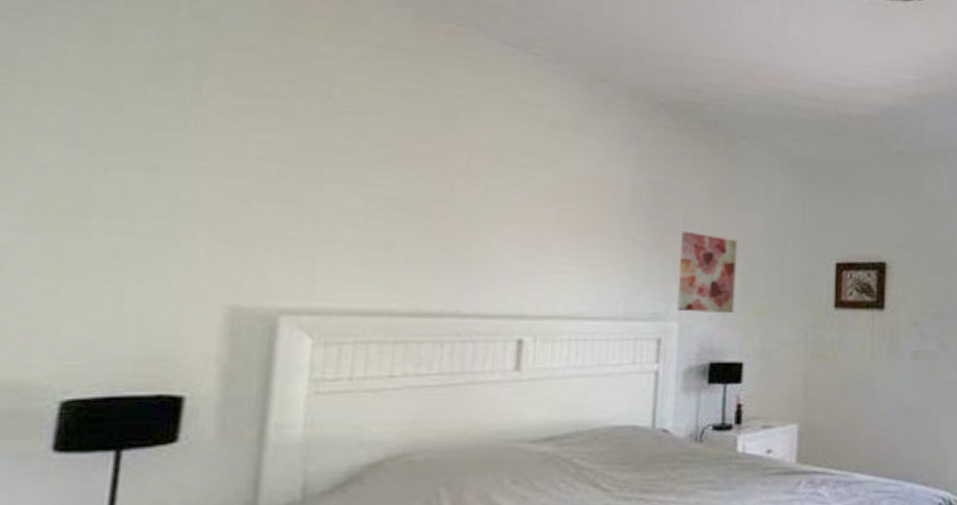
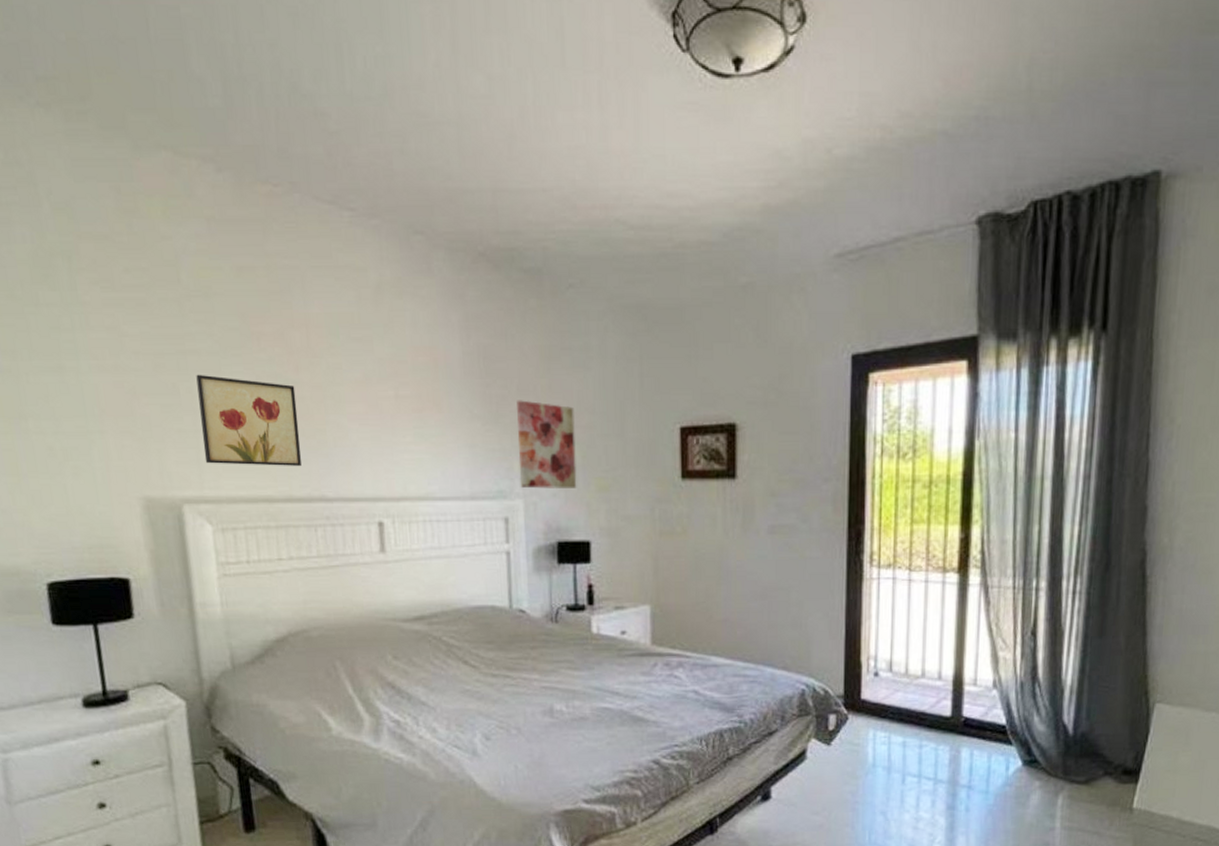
wall art: none [320,184,445,282] -> present [196,374,301,467]

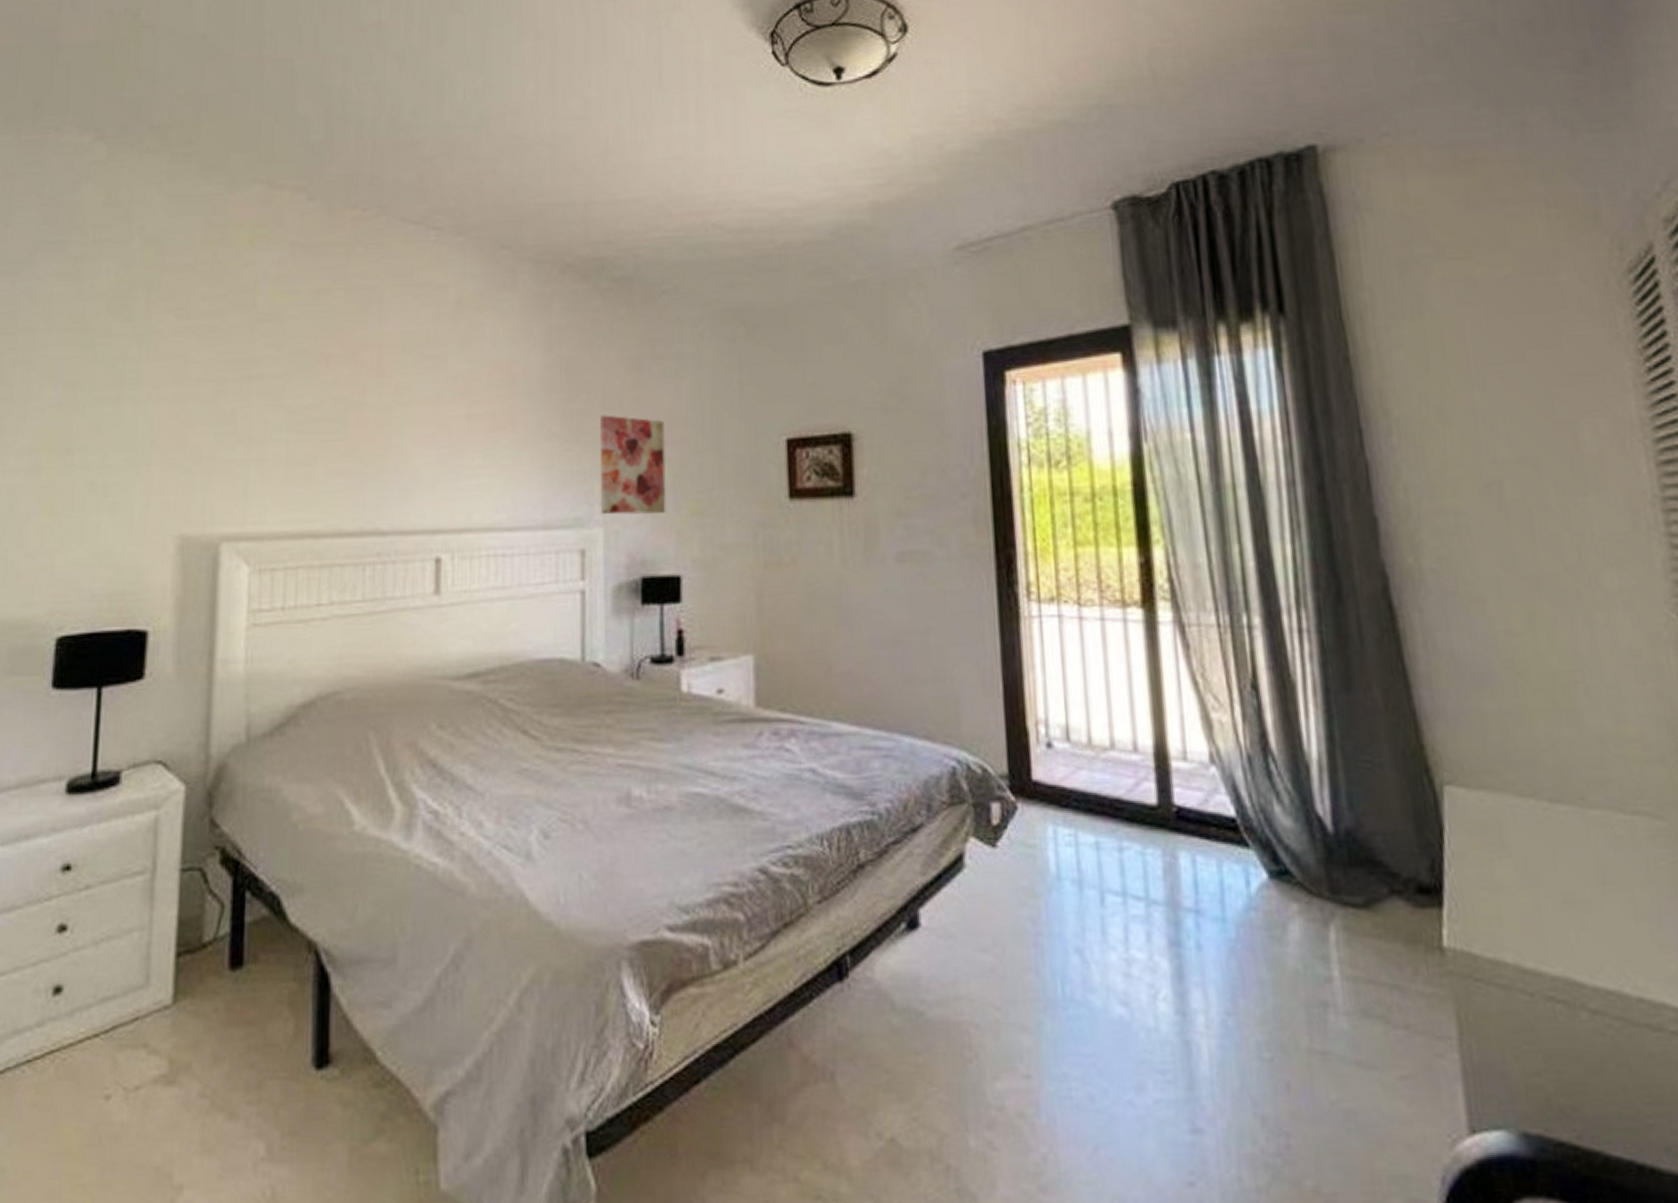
wall art: present [196,374,301,467] -> none [252,399,360,497]

